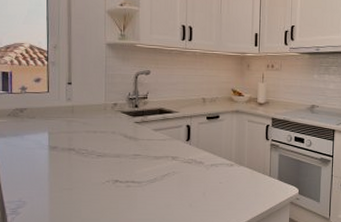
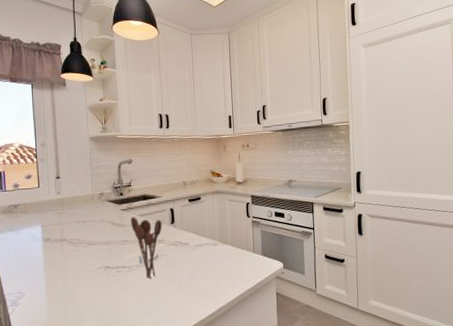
utensil holder: none [144,130,178,196] -> present [131,216,163,279]

